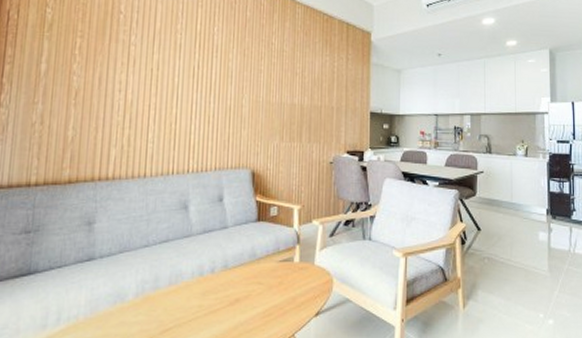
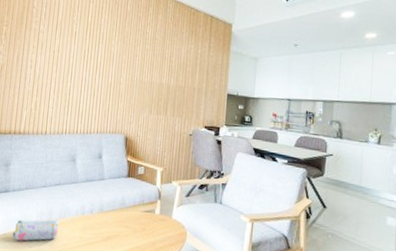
pencil case: none [102,288,168,324] -> present [13,219,59,241]

